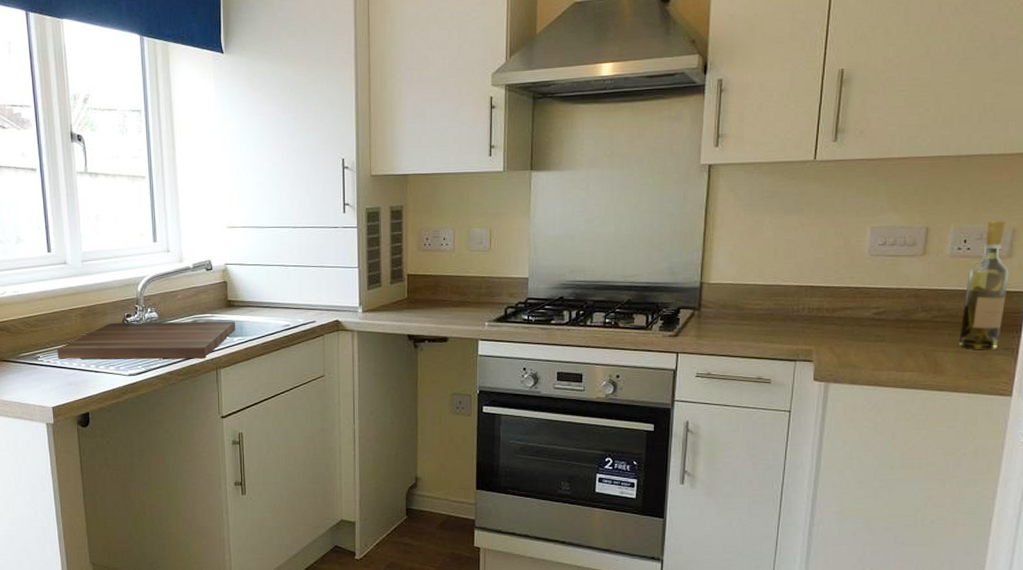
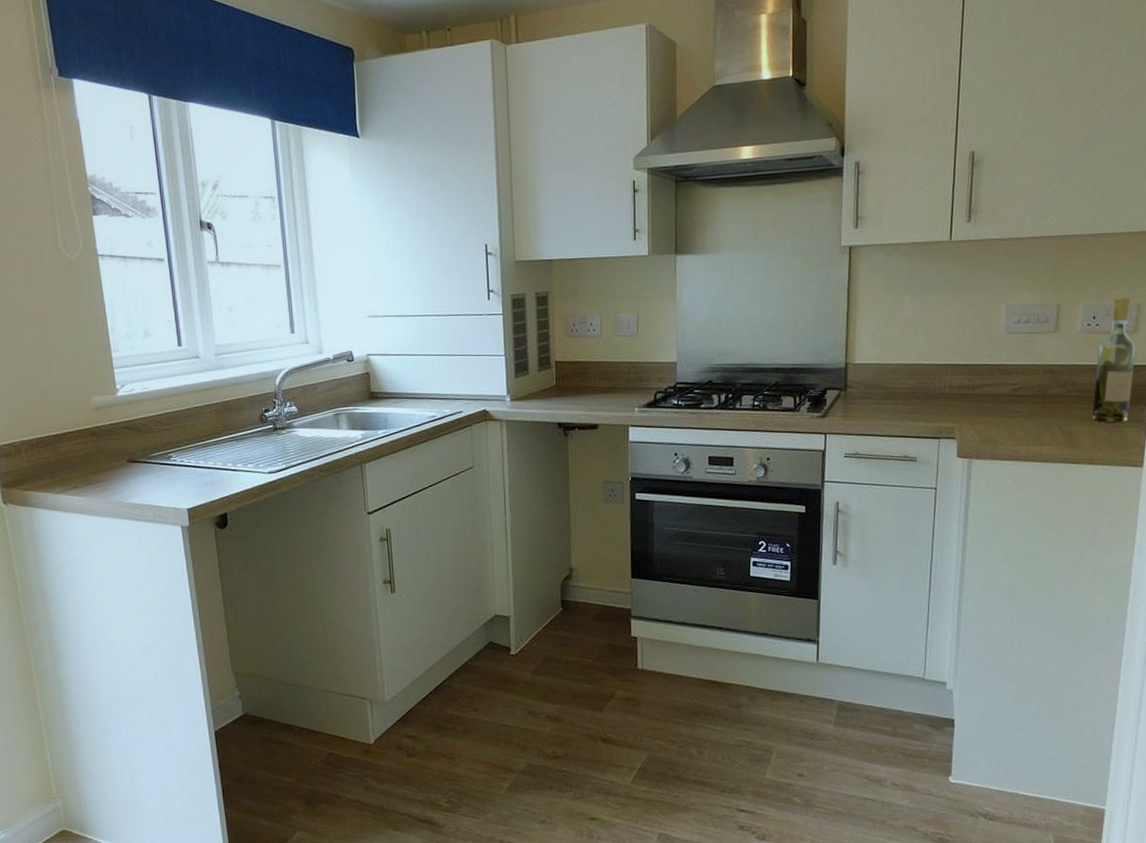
cutting board: present [57,321,236,359] -> none [191,413,381,458]

